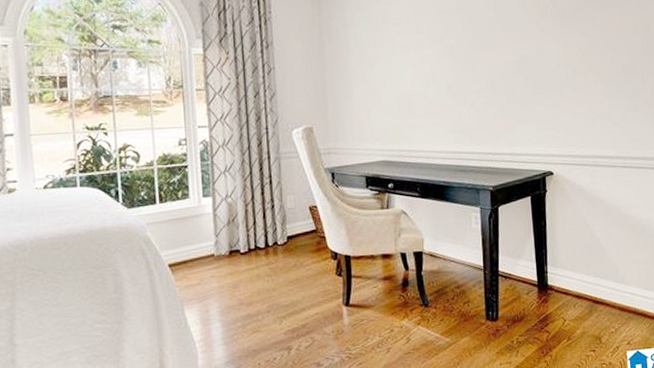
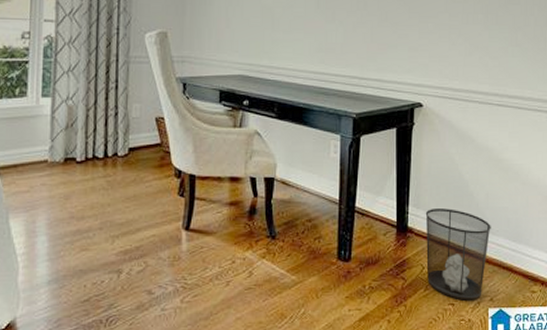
waste bin: none [563,265,624,347] -> present [425,209,491,301]

